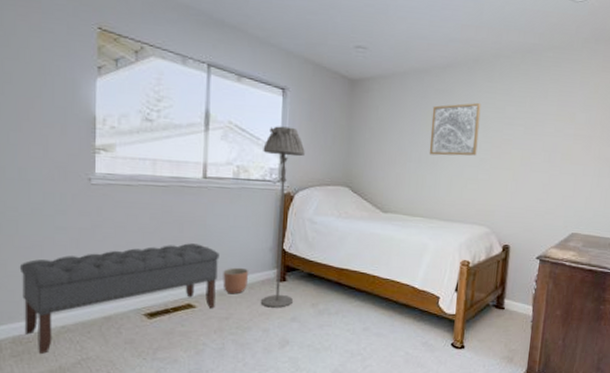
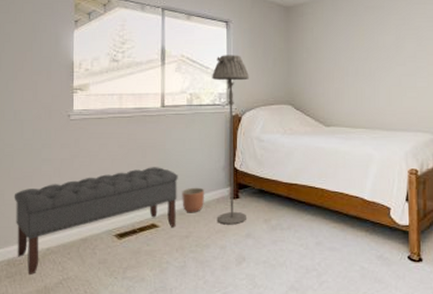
wall art: present [429,102,481,156] -> none [364,14,413,68]

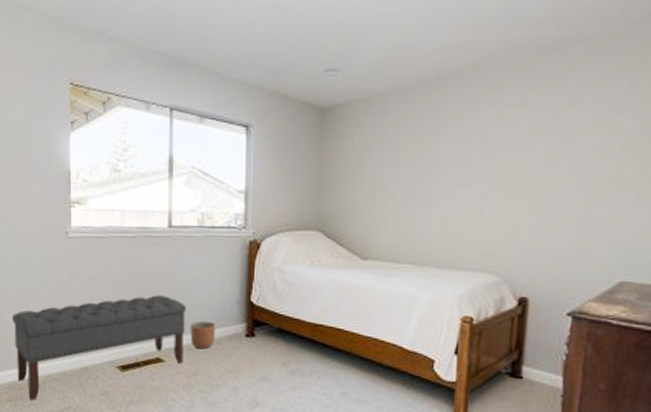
floor lamp: present [212,55,249,225] -> none [227,167,271,366]

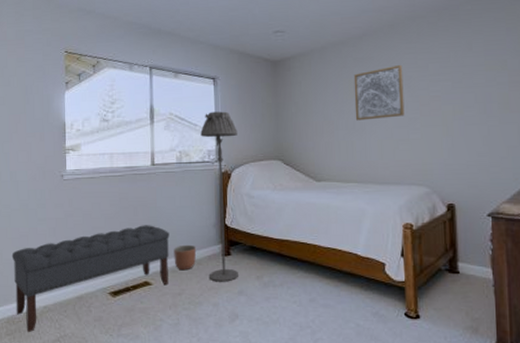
floor lamp: none [227,167,271,366] -> present [200,111,238,282]
wall art: none [417,120,485,189] -> present [353,64,405,121]

